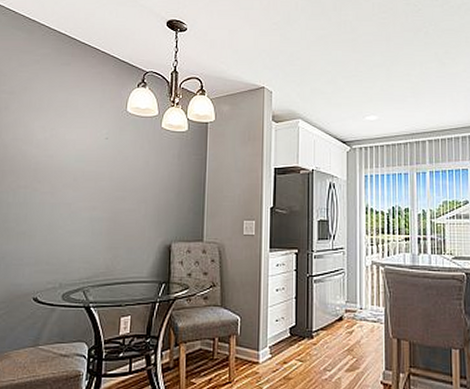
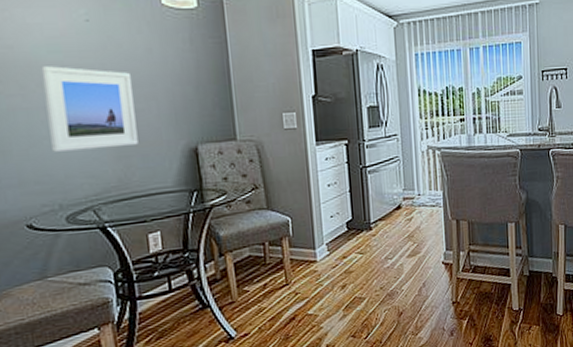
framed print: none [64,172,130,240] -> present [41,66,139,152]

